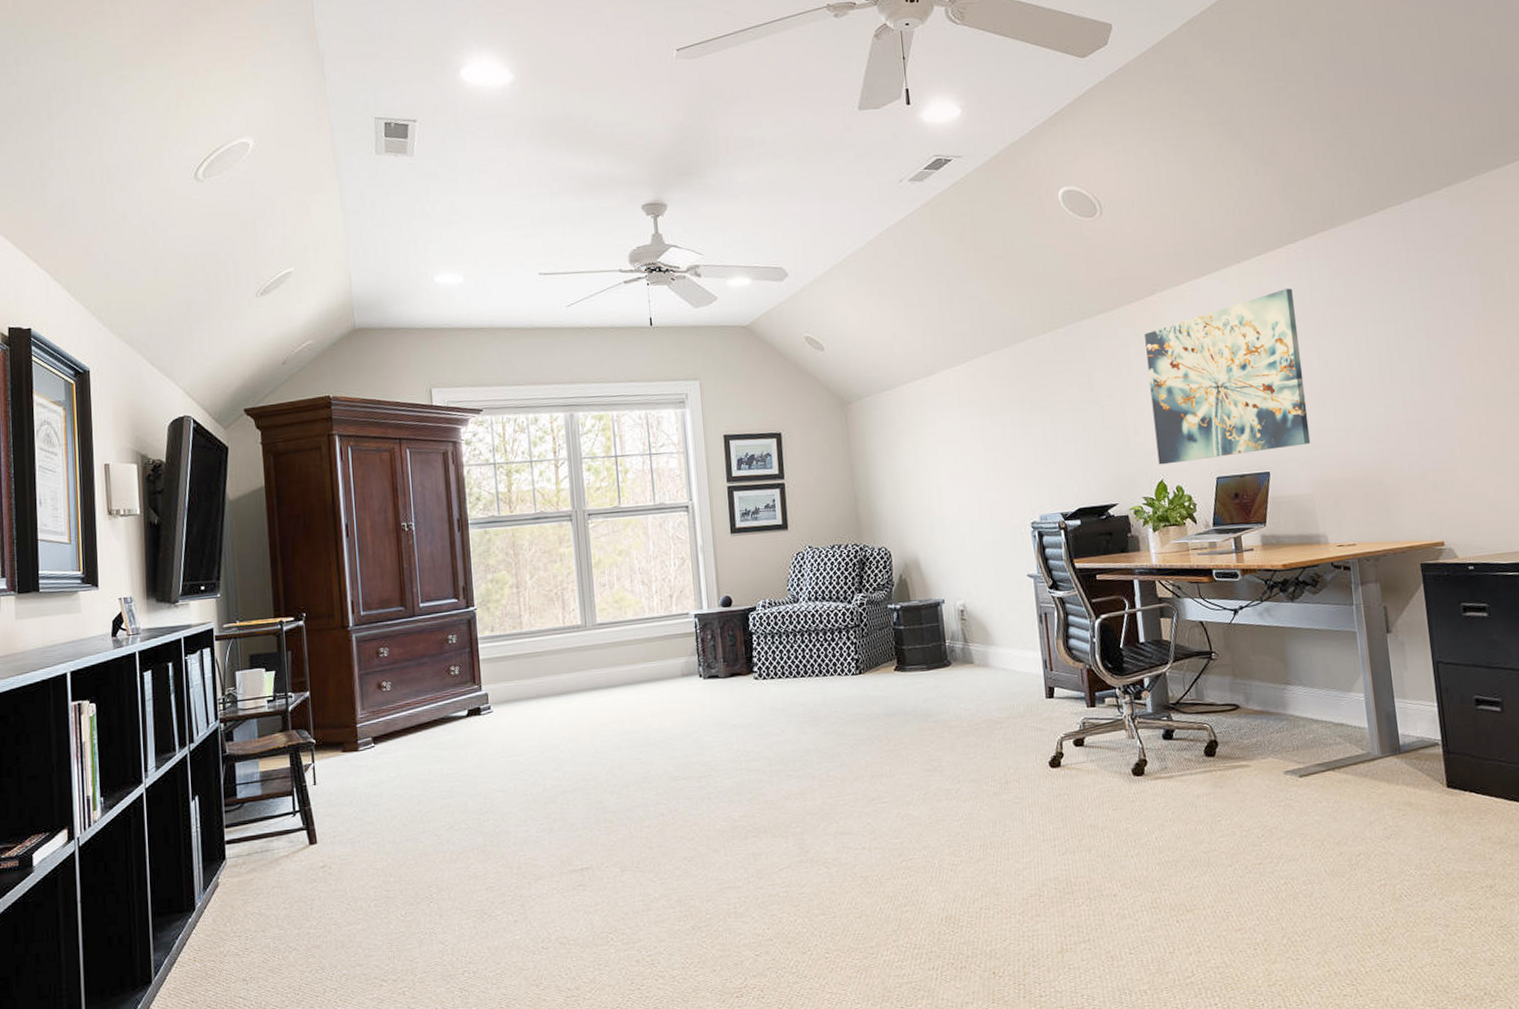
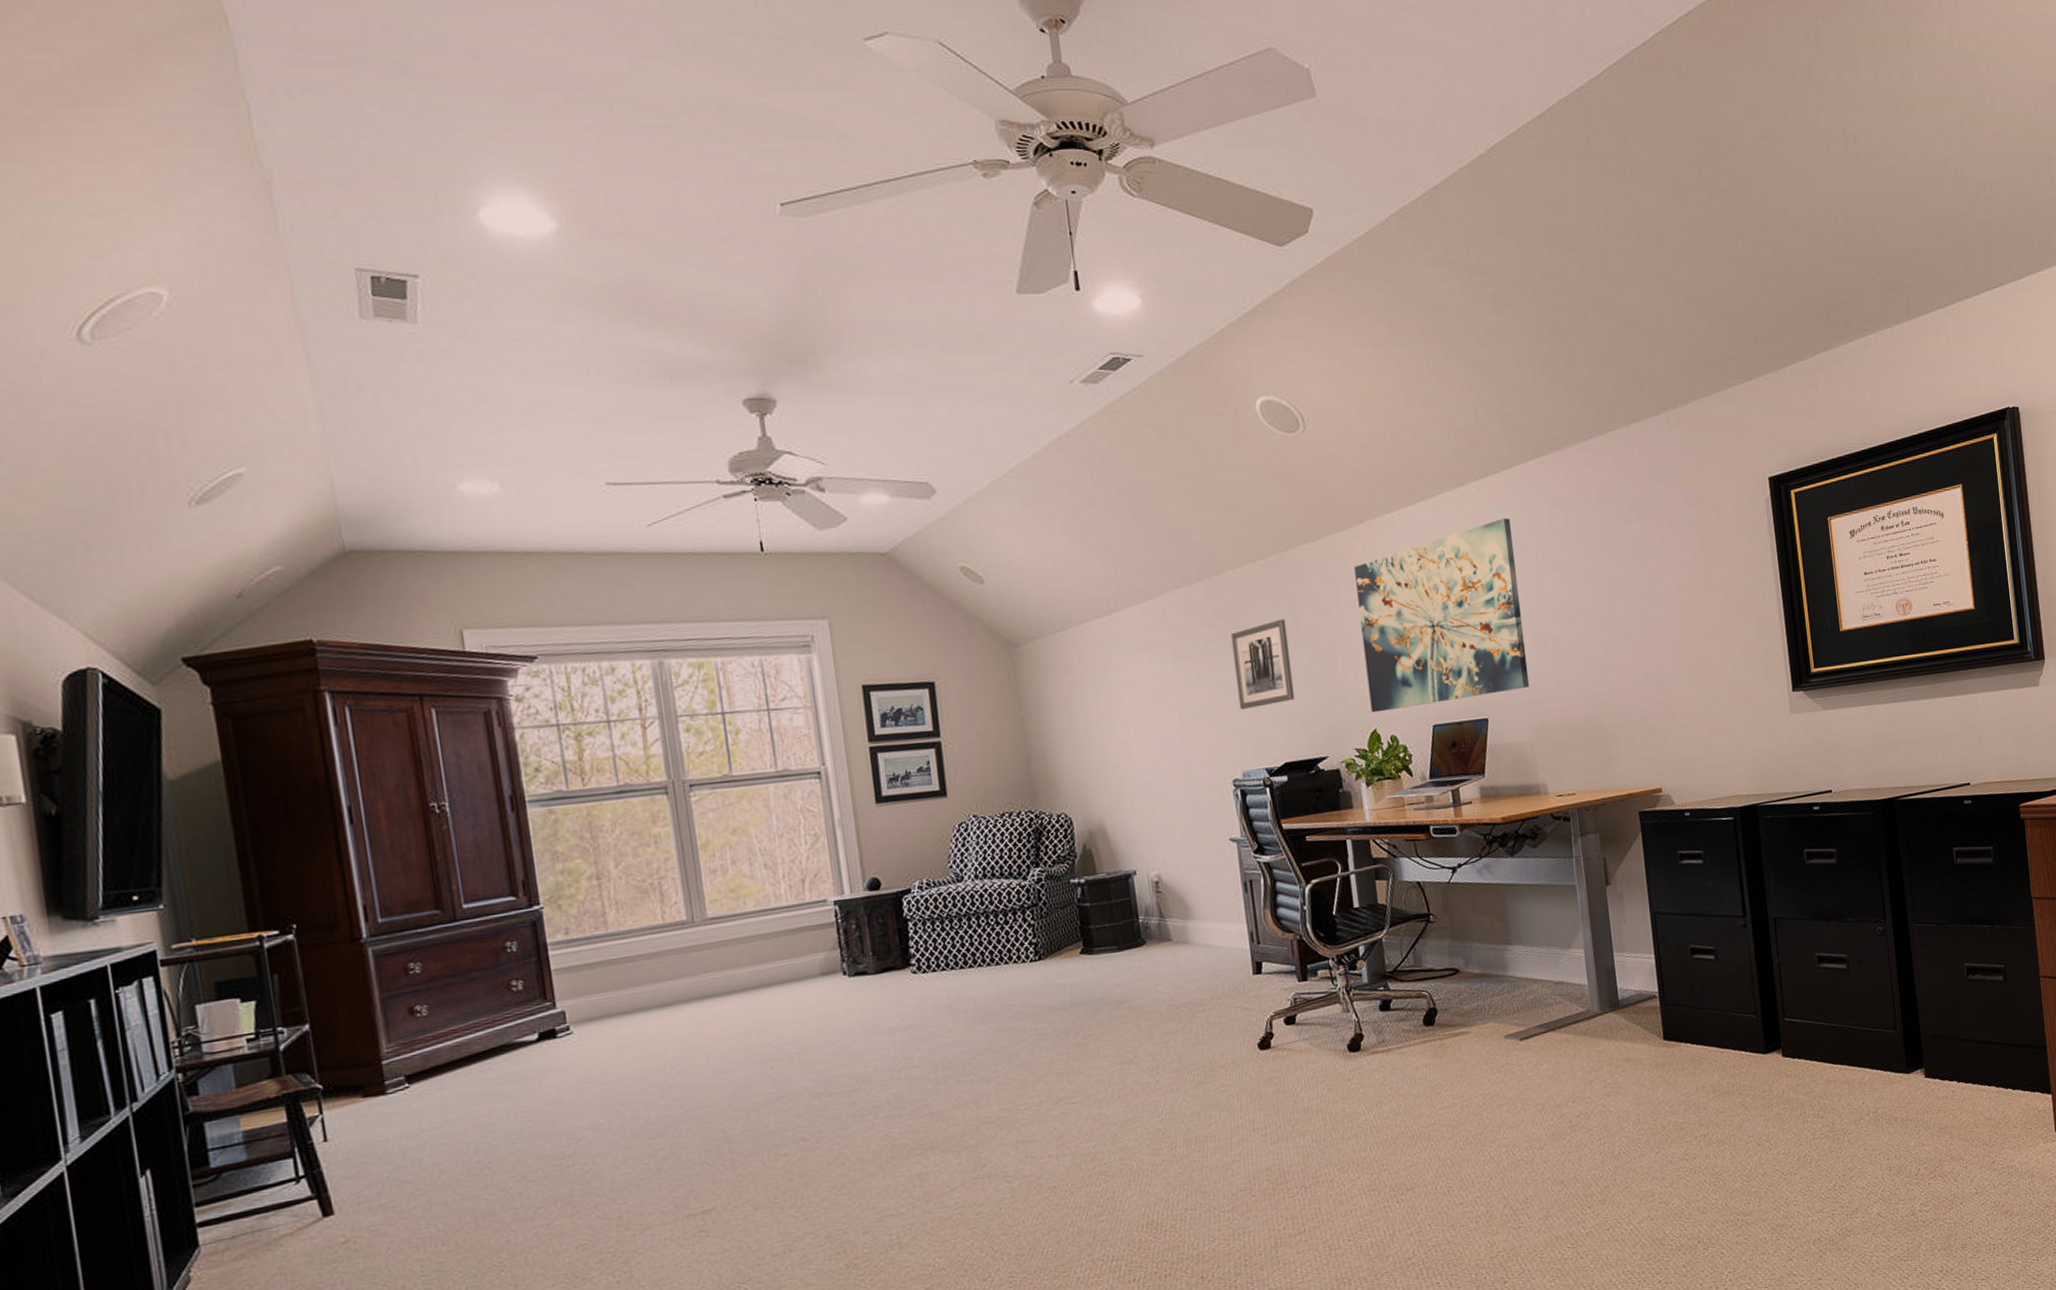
wall art: none [1032,380,1089,461] -> present [1231,619,1295,710]

